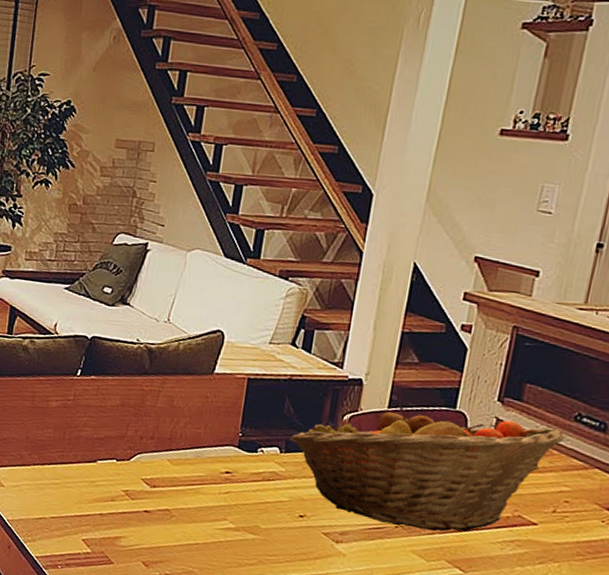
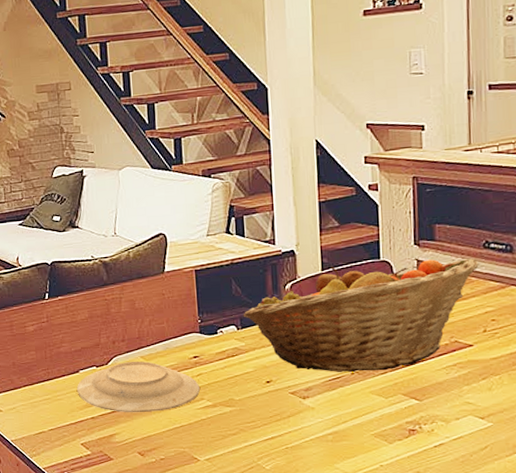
plate: none [90,461,225,524] -> present [77,361,200,413]

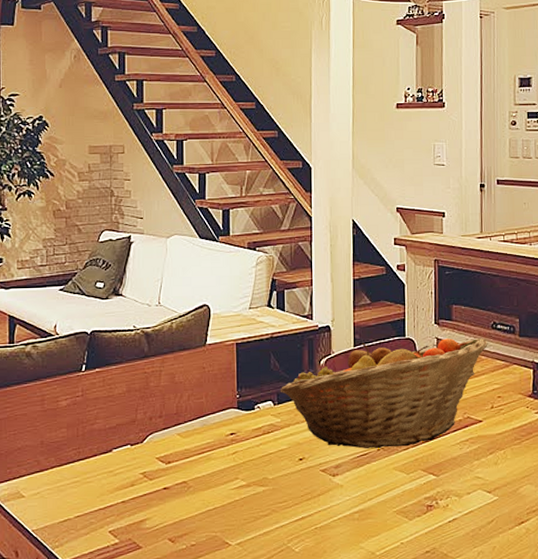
plate: present [77,361,200,413] -> none [109,438,235,496]

